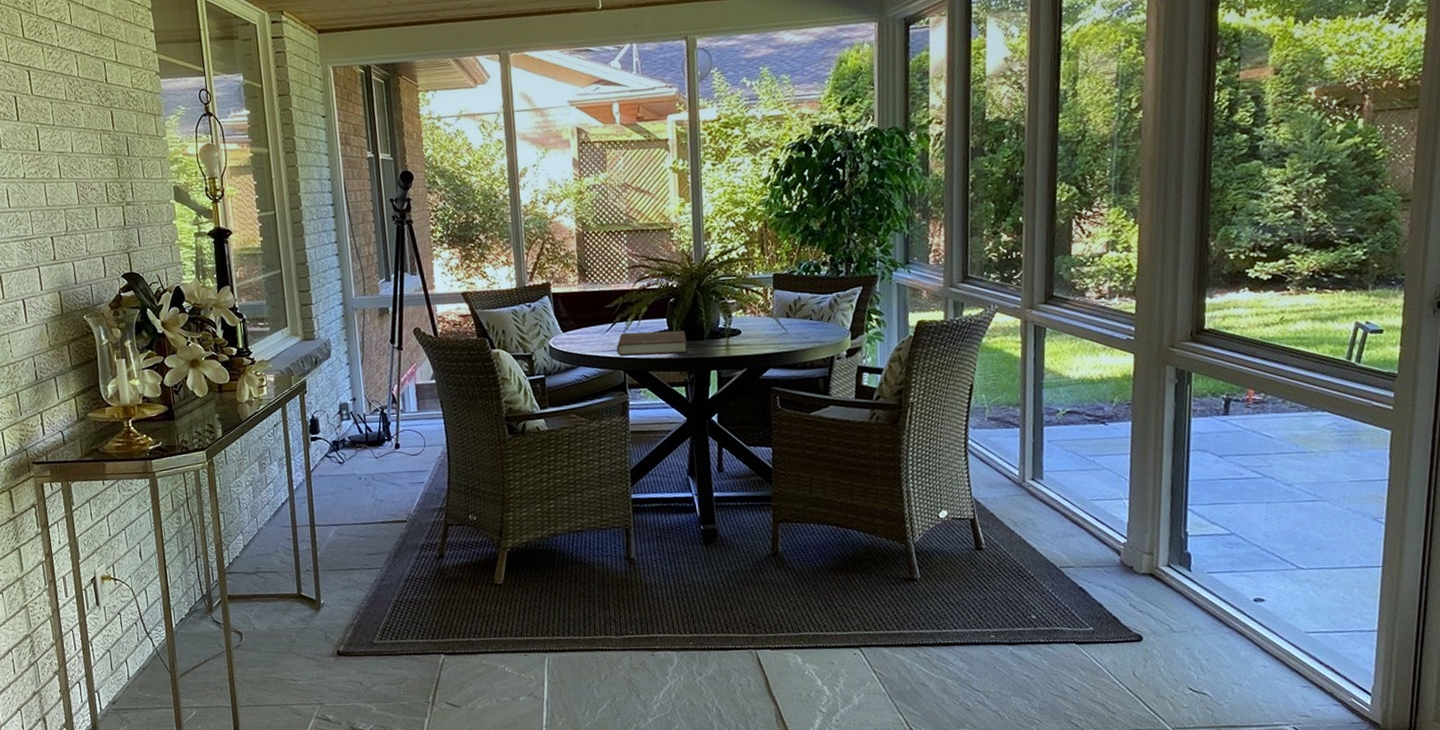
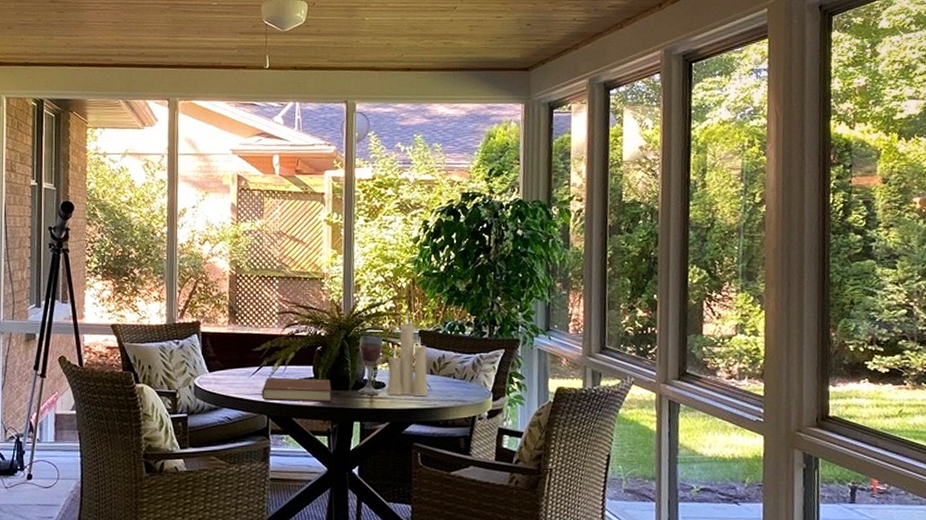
cup: none [712,282,737,344] -> present [357,335,383,395]
candle: none [742,258,786,342] -> present [386,314,429,397]

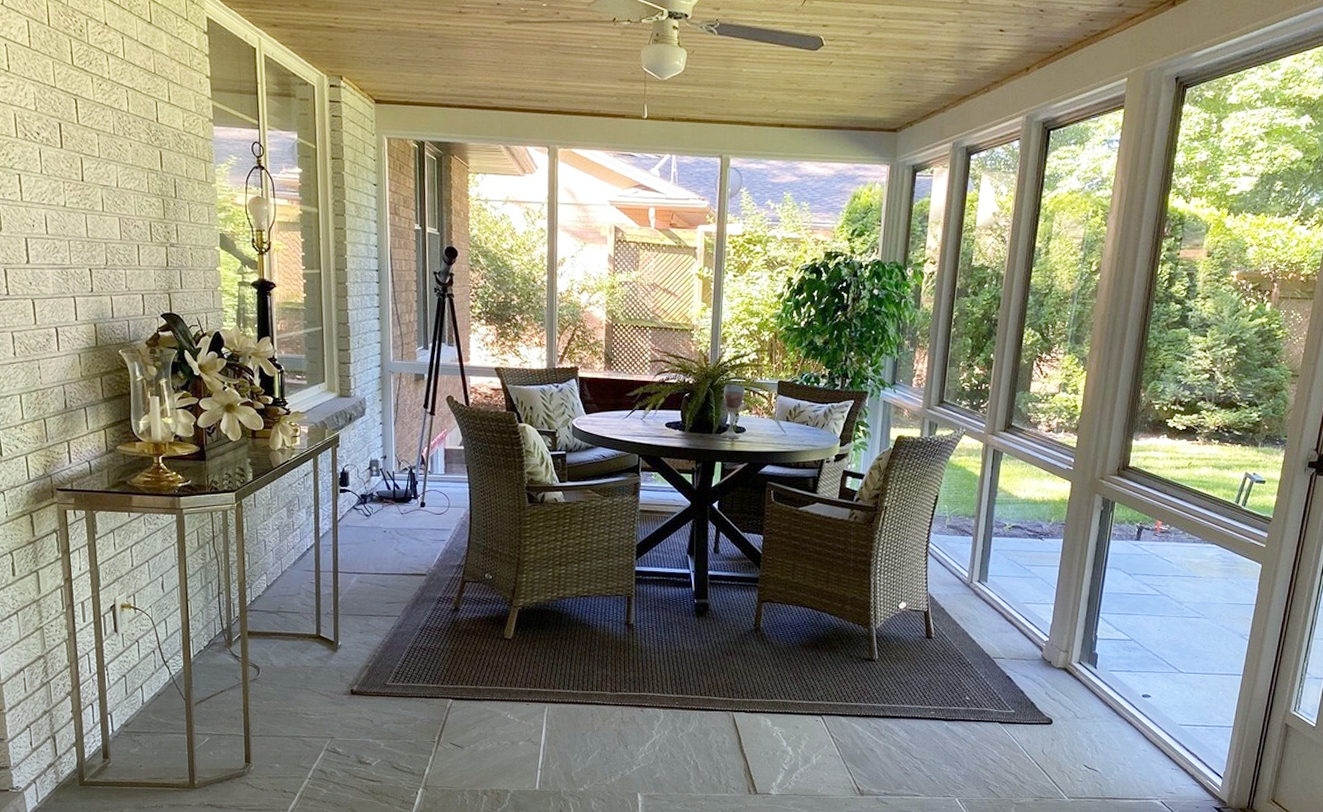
book: present [261,377,332,403] -> none [633,420,697,444]
candle: present [386,314,429,397] -> none [746,365,784,441]

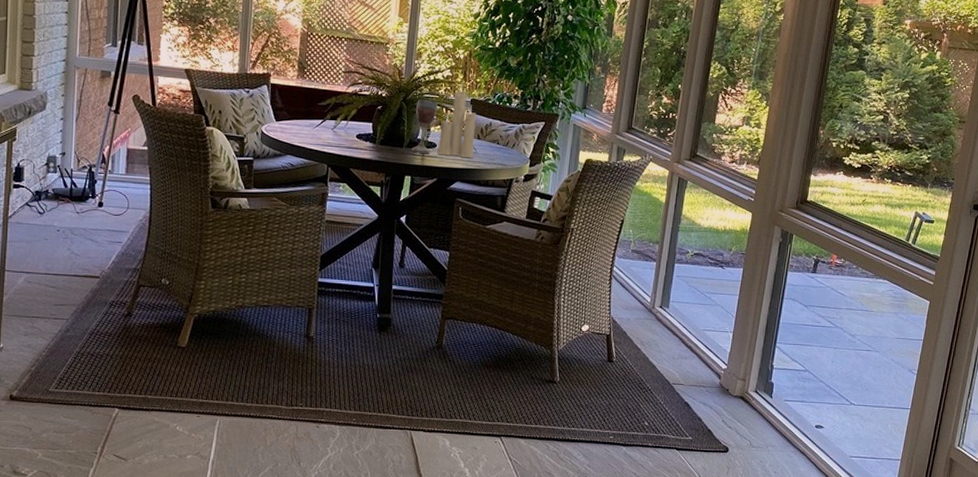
candle: none [746,365,784,441] -> present [437,83,476,159]

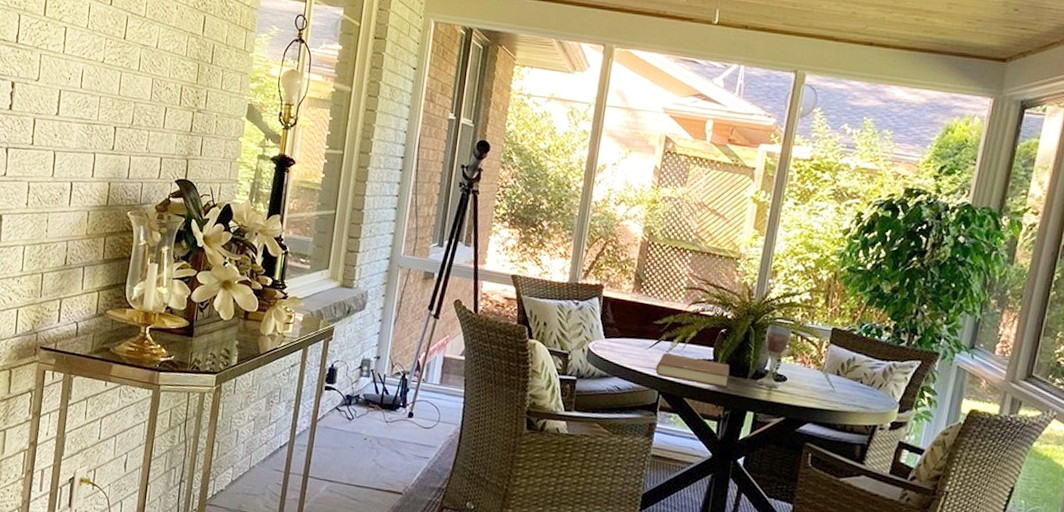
book: none [323,131,388,157] -> present [655,353,730,388]
candle: present [437,83,476,159] -> none [786,309,837,398]

